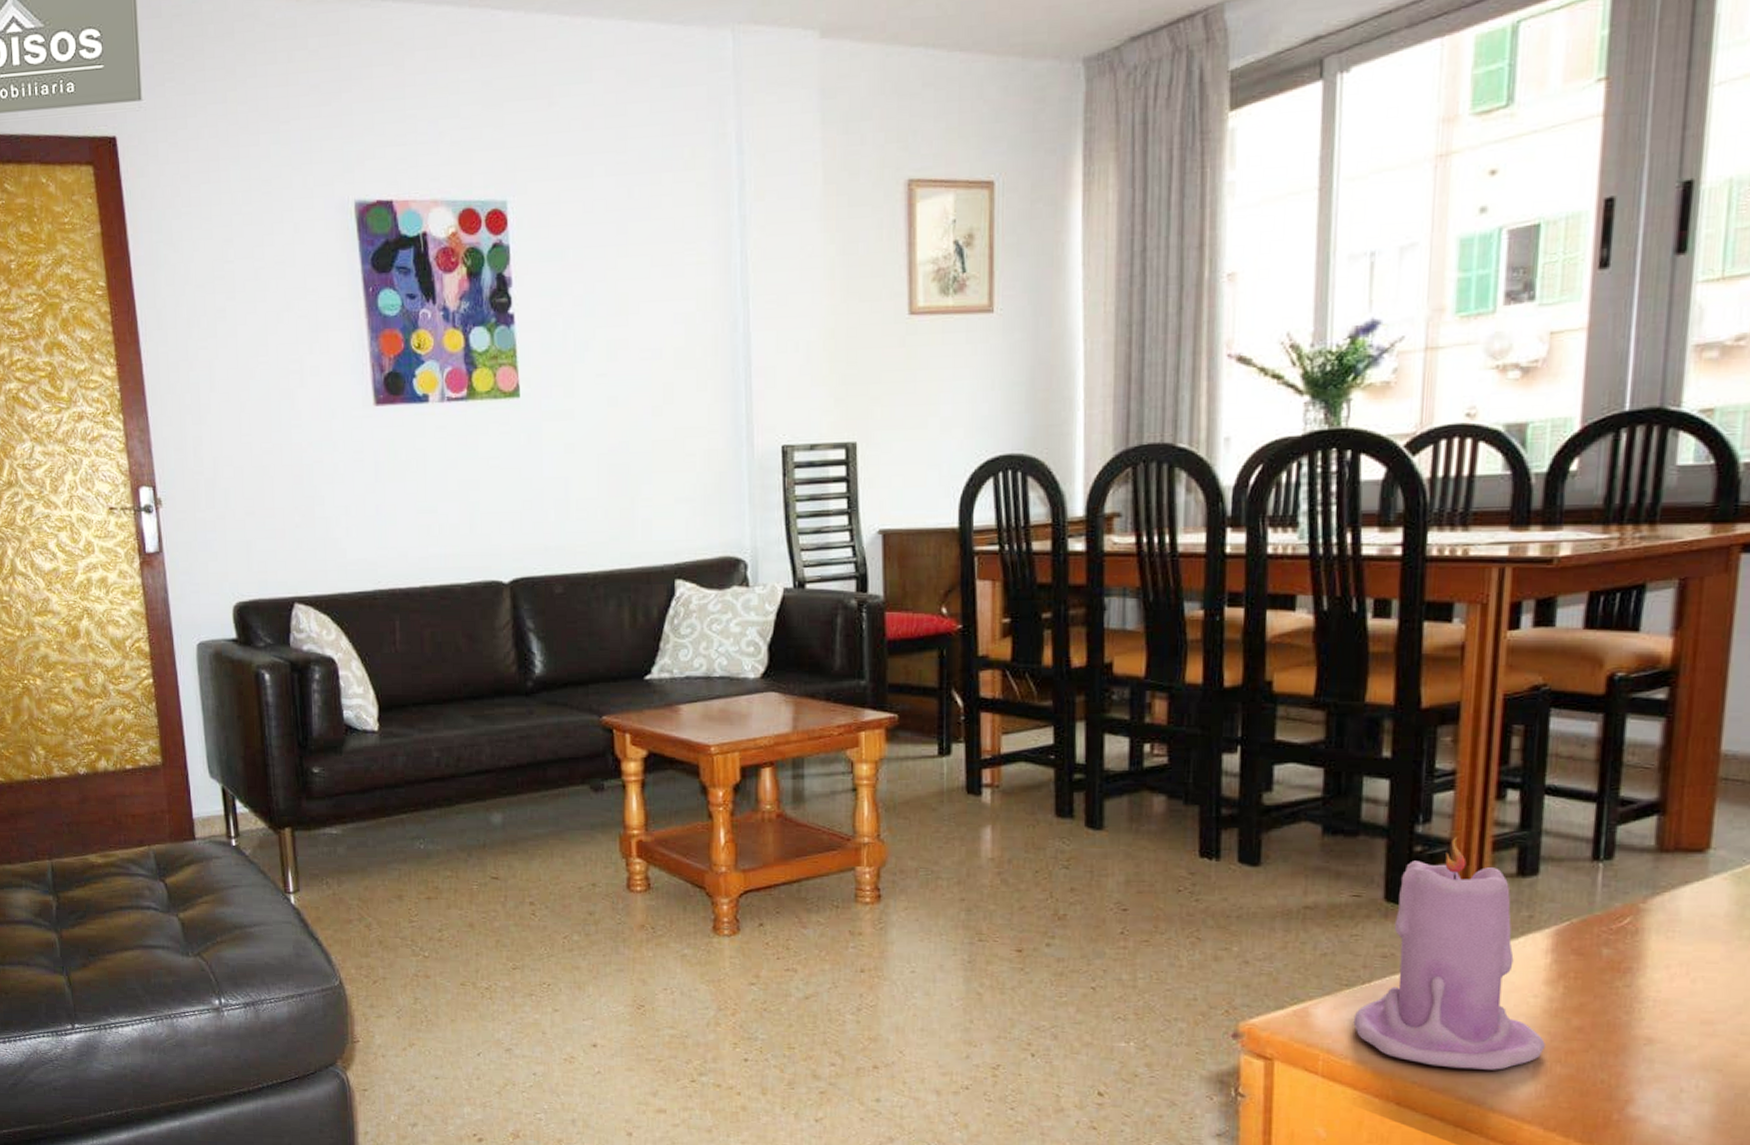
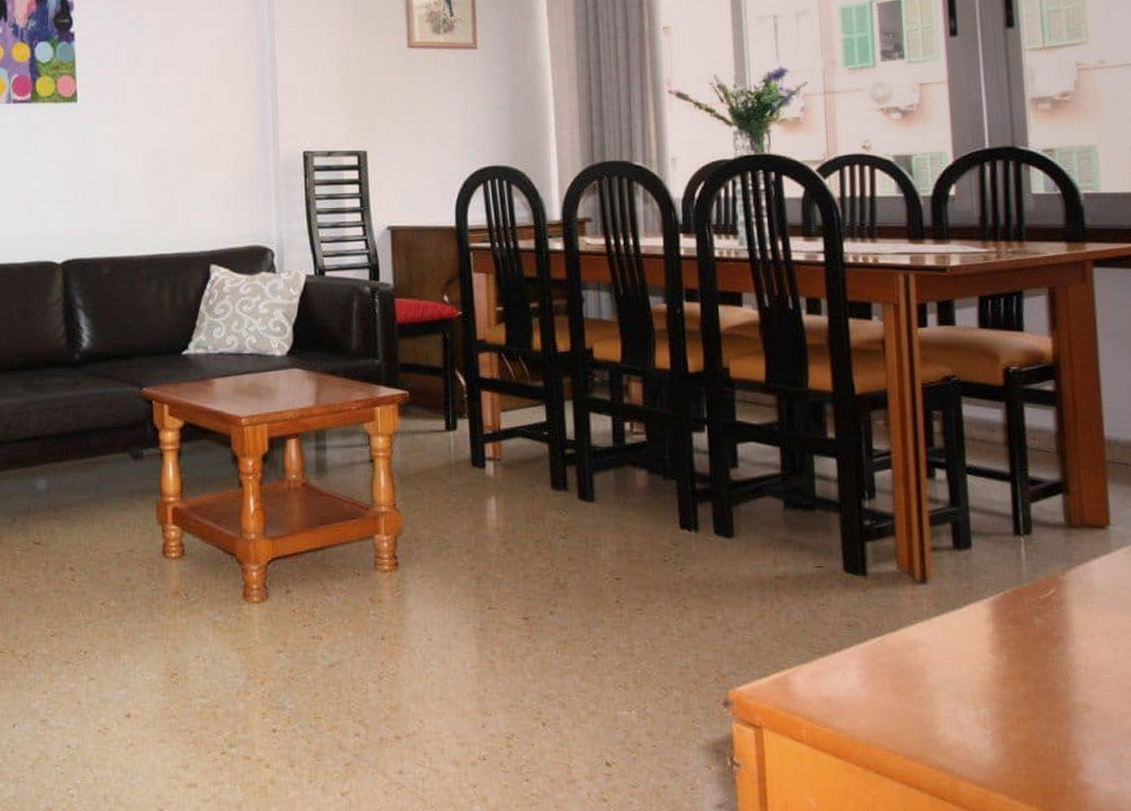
candle: present [1353,836,1545,1070] -> none [829,512,999,738]

